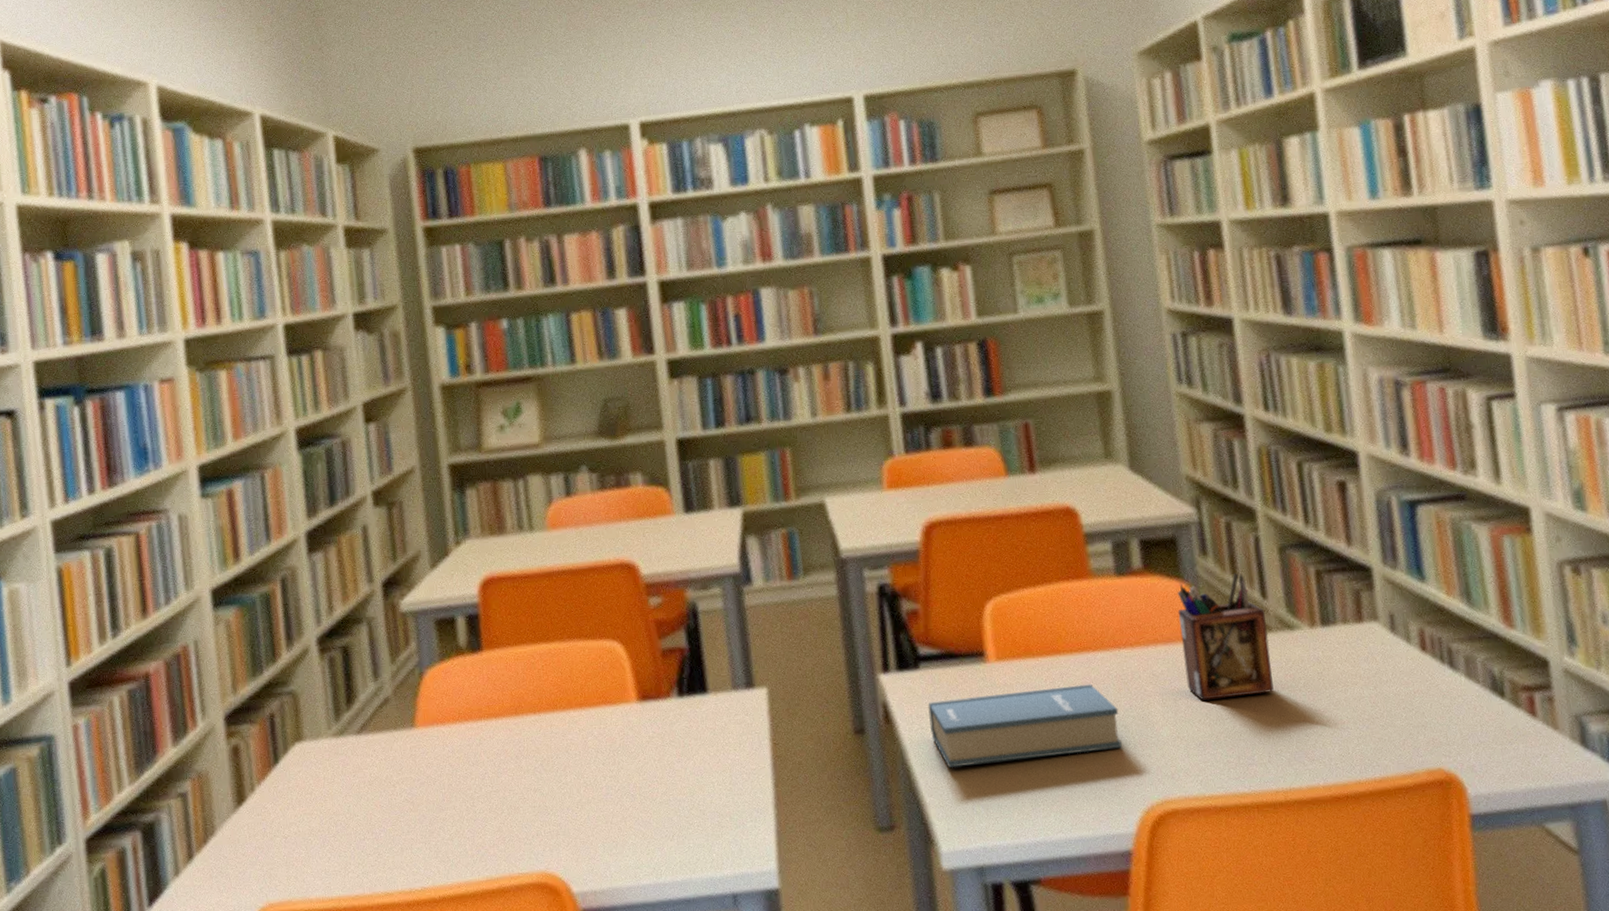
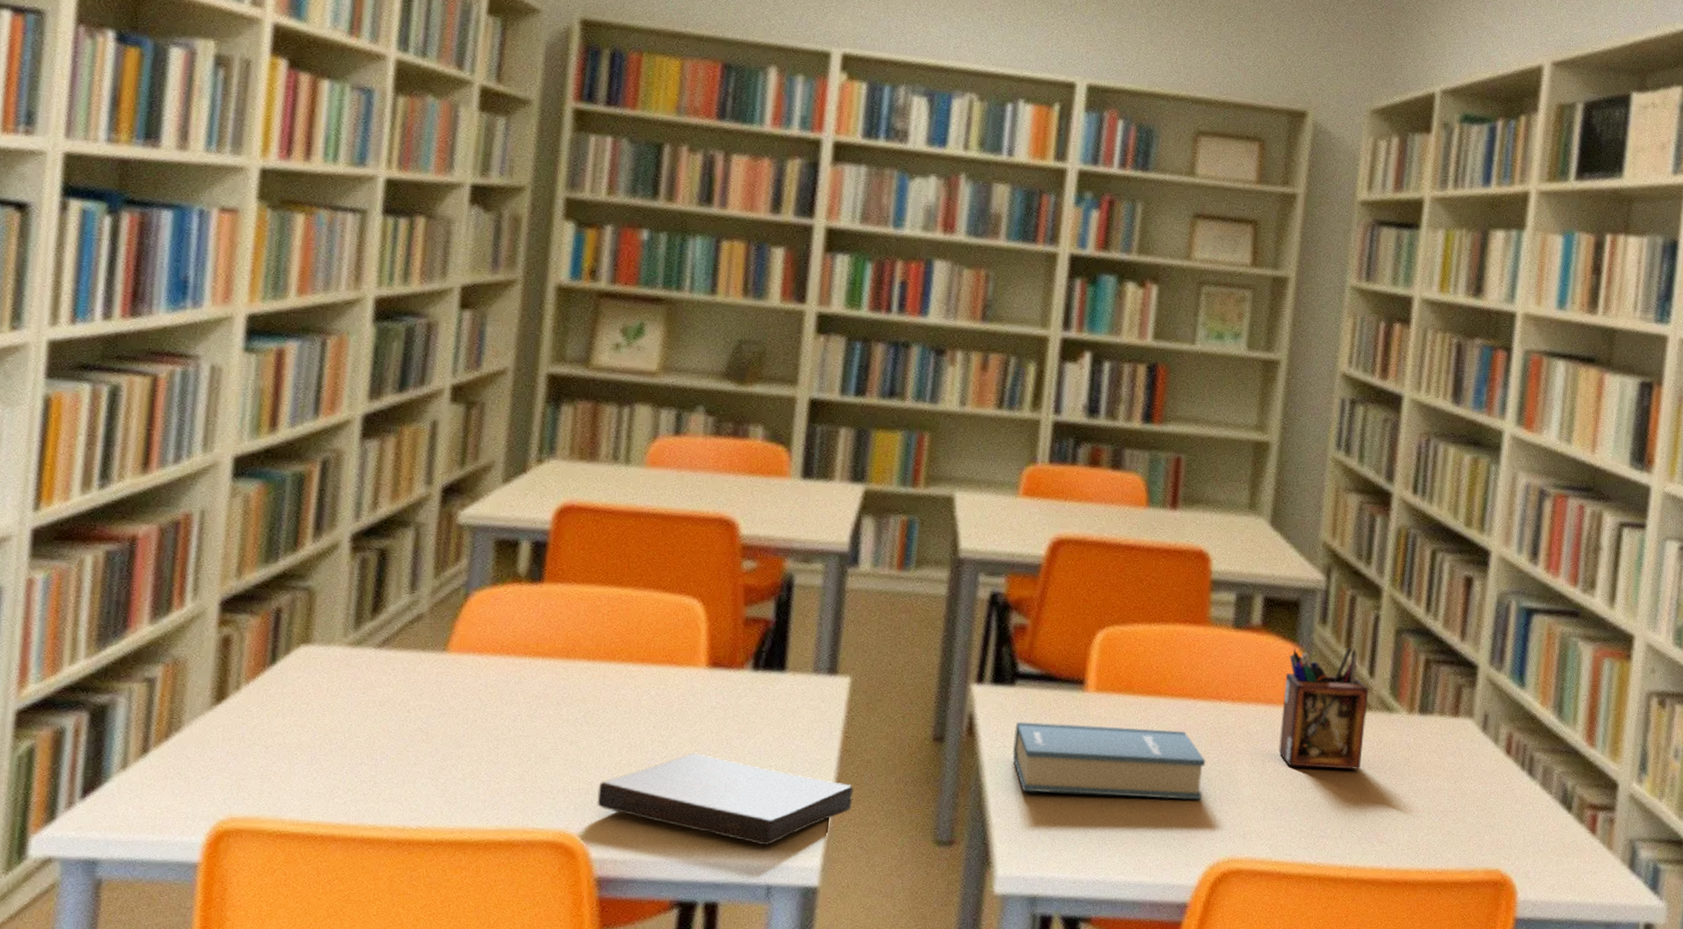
book: none [566,781,794,858] -> present [596,753,854,846]

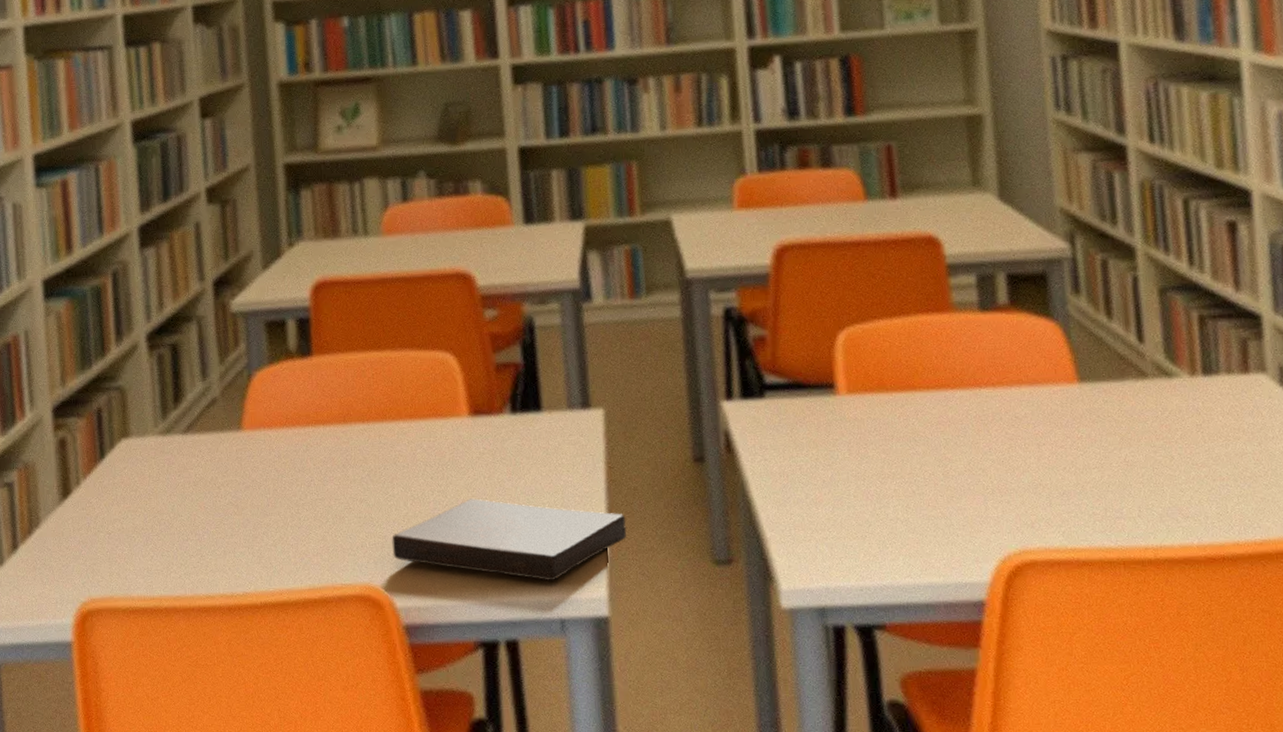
hardback book: present [1012,721,1206,800] -> none [772,423,979,503]
desk organizer: present [1278,646,1369,770] -> none [1045,314,1147,447]

